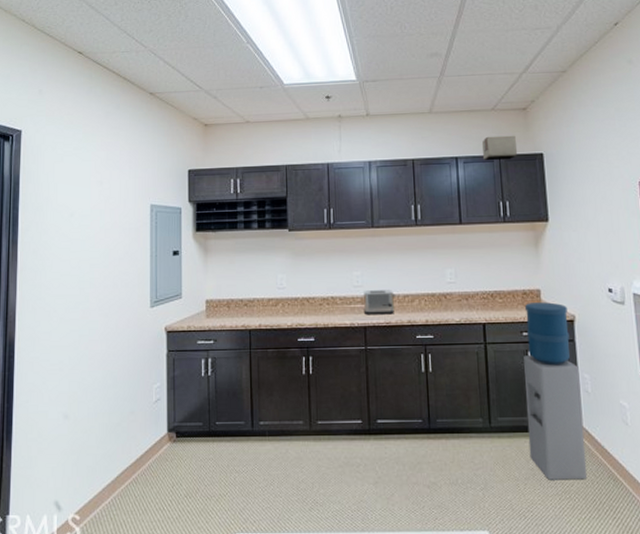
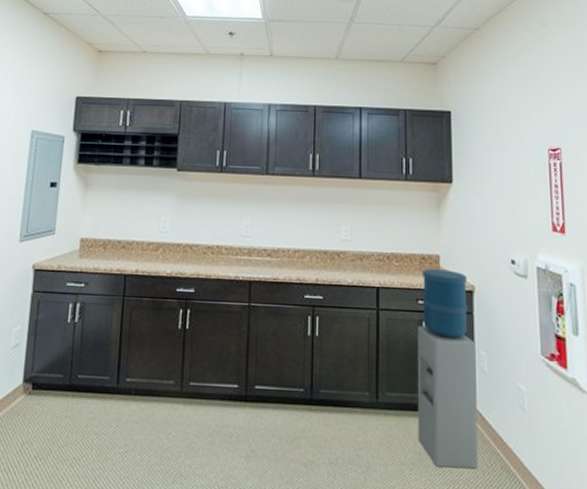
toaster: present [363,290,396,315] -> none [250,242,286,270]
box: present [481,135,518,161] -> none [387,88,425,115]

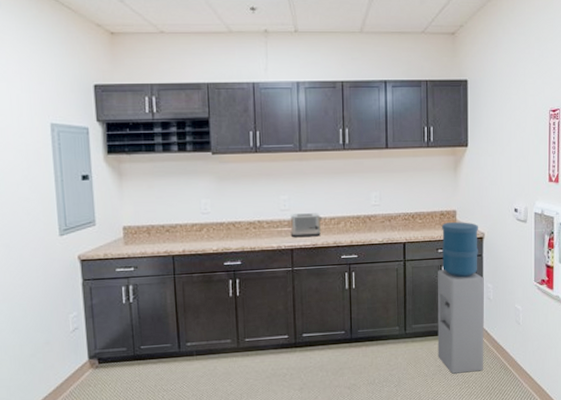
toaster: none [250,242,286,270] -> present [290,213,323,238]

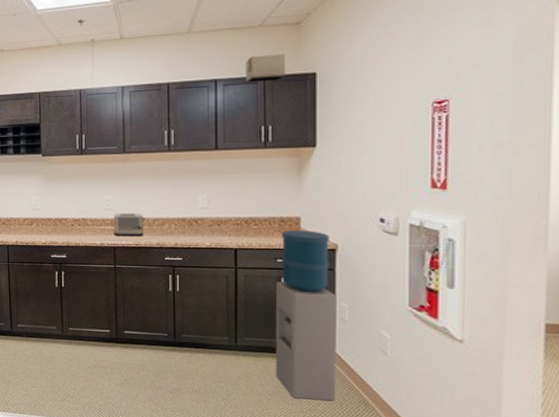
box: none [410,60,444,86] -> present [245,53,286,82]

